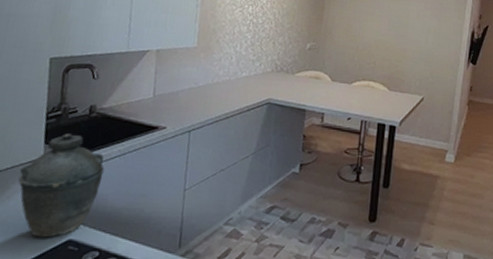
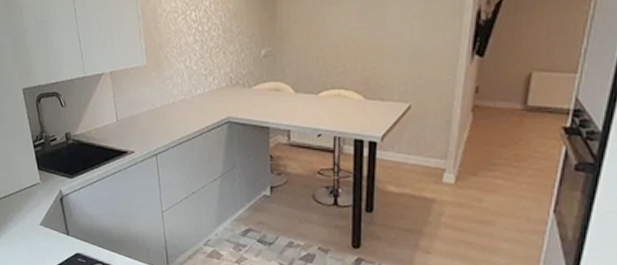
kettle: present [17,134,105,238] -> none [26,160,91,251]

